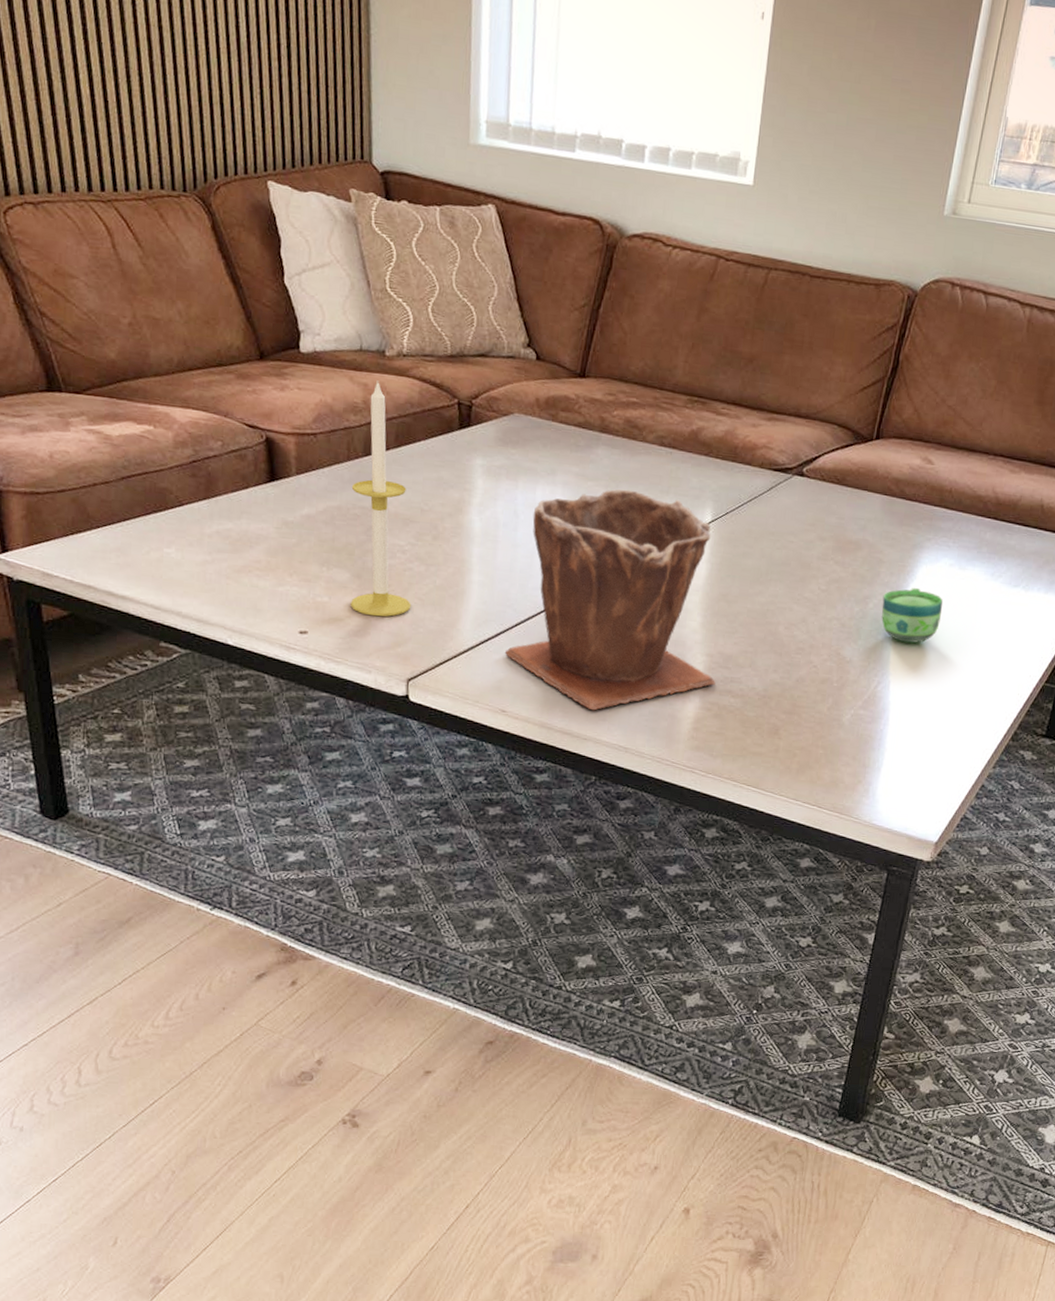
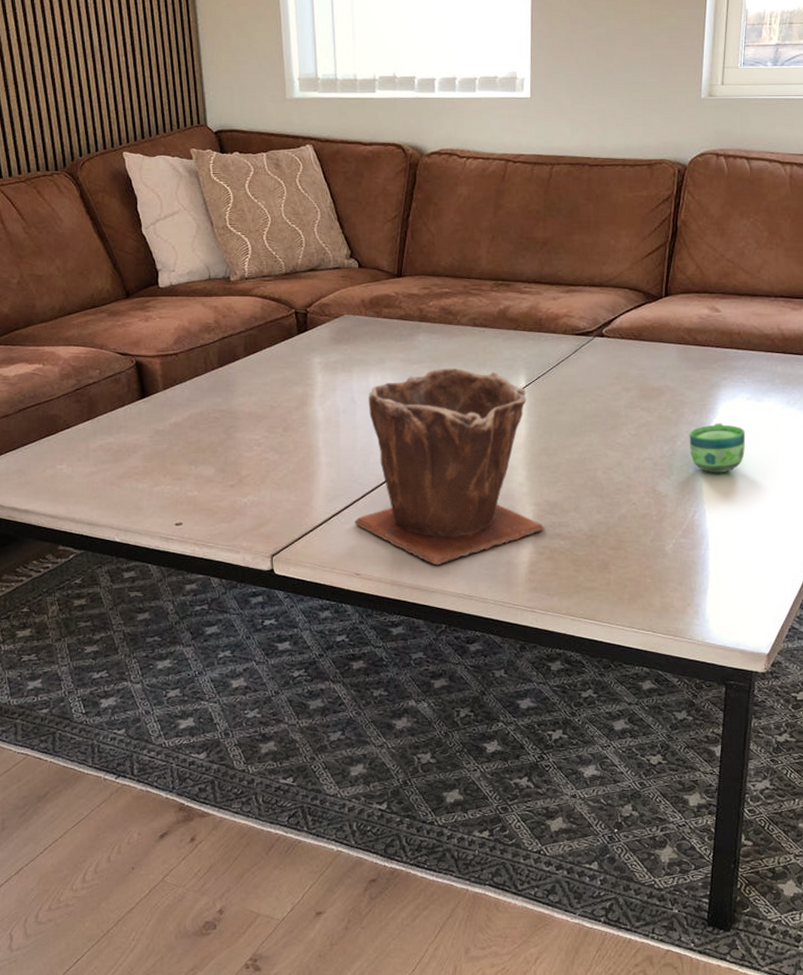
candle: present [350,380,412,617] -> none [210,302,270,503]

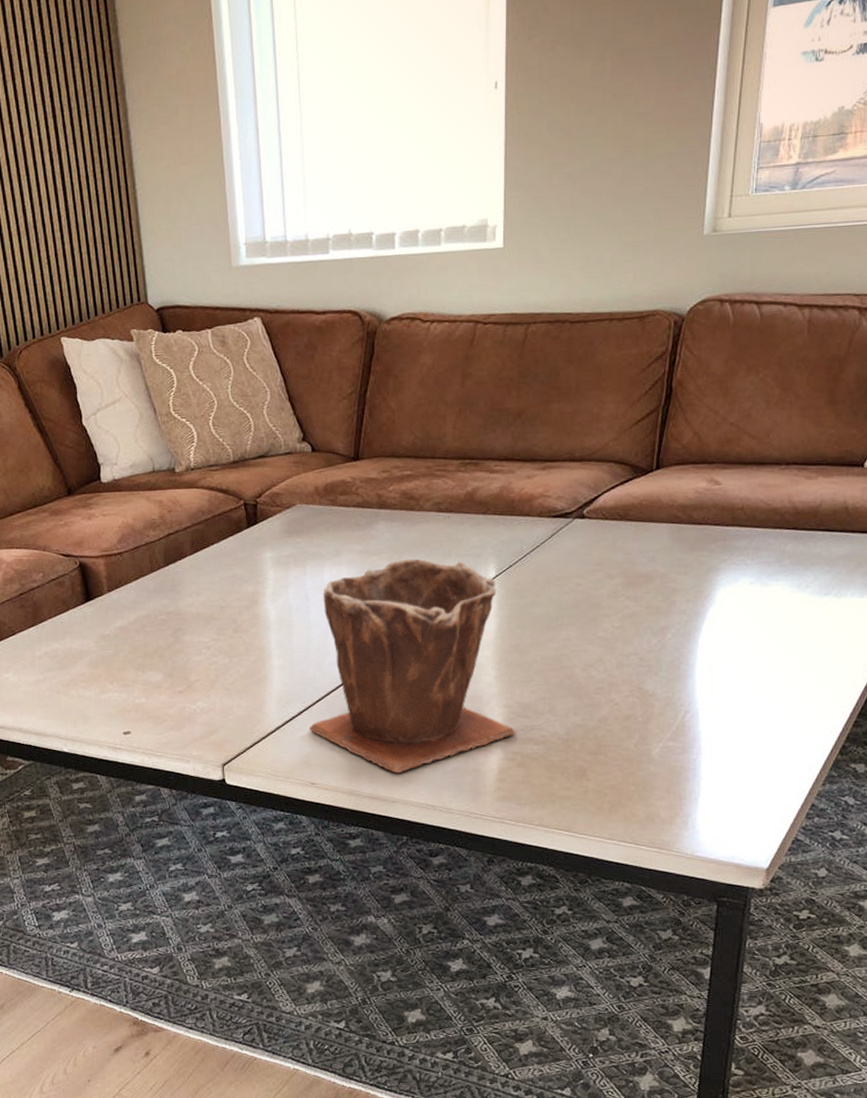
cup: present [689,423,746,474] -> none [681,612,748,669]

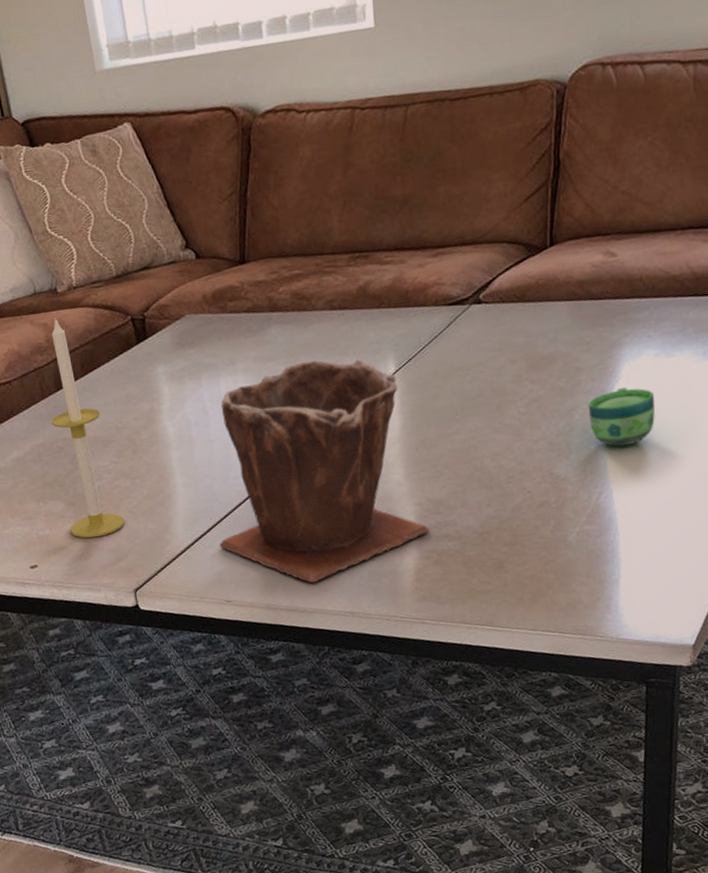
candle: none [157,496,220,710] -> present [50,317,125,538]
cup: none [681,612,748,669] -> present [588,388,655,447]

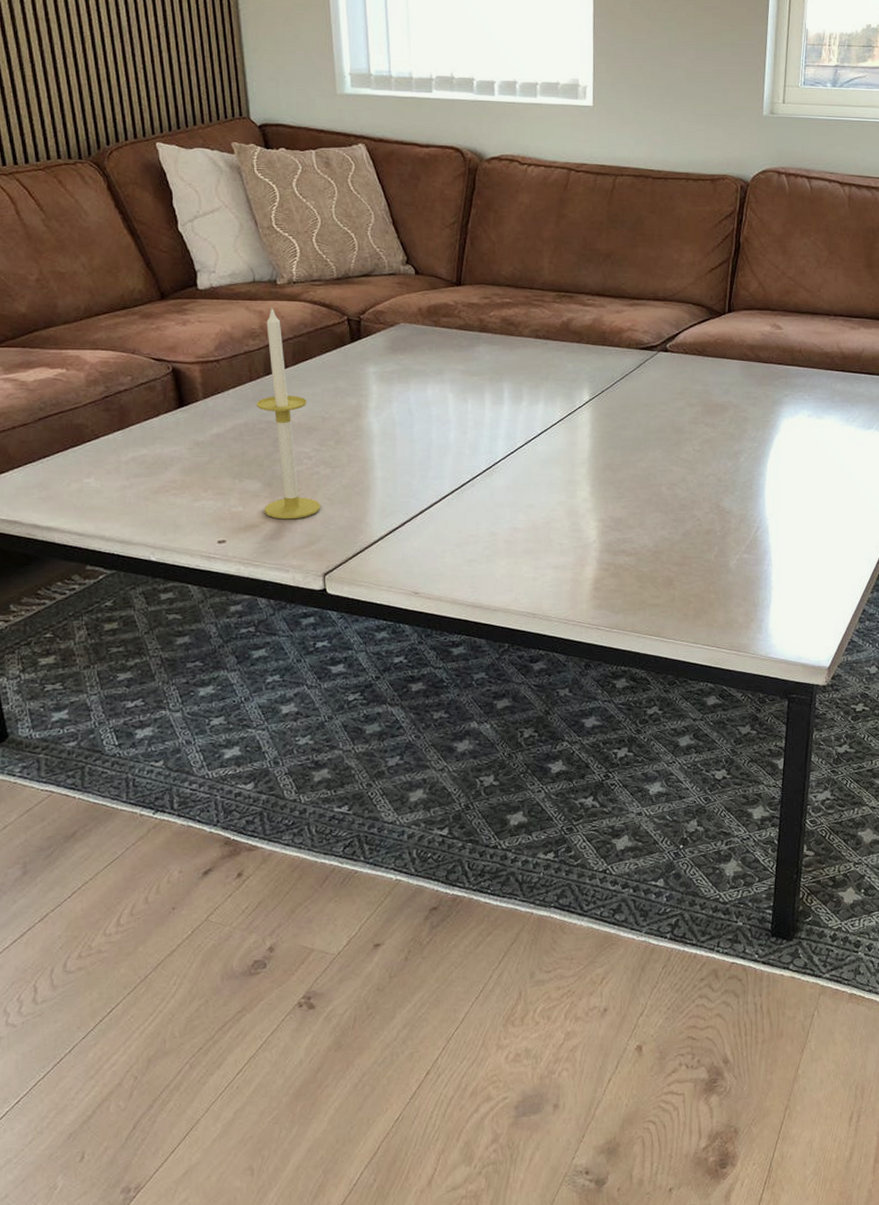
plant pot: present [219,358,430,583] -> none [412,380,610,583]
cup: present [588,388,655,447] -> none [752,440,807,490]

